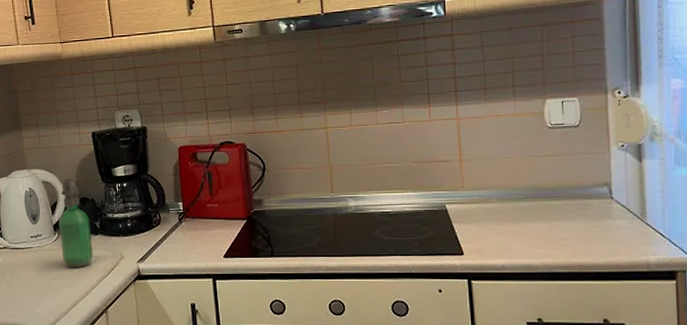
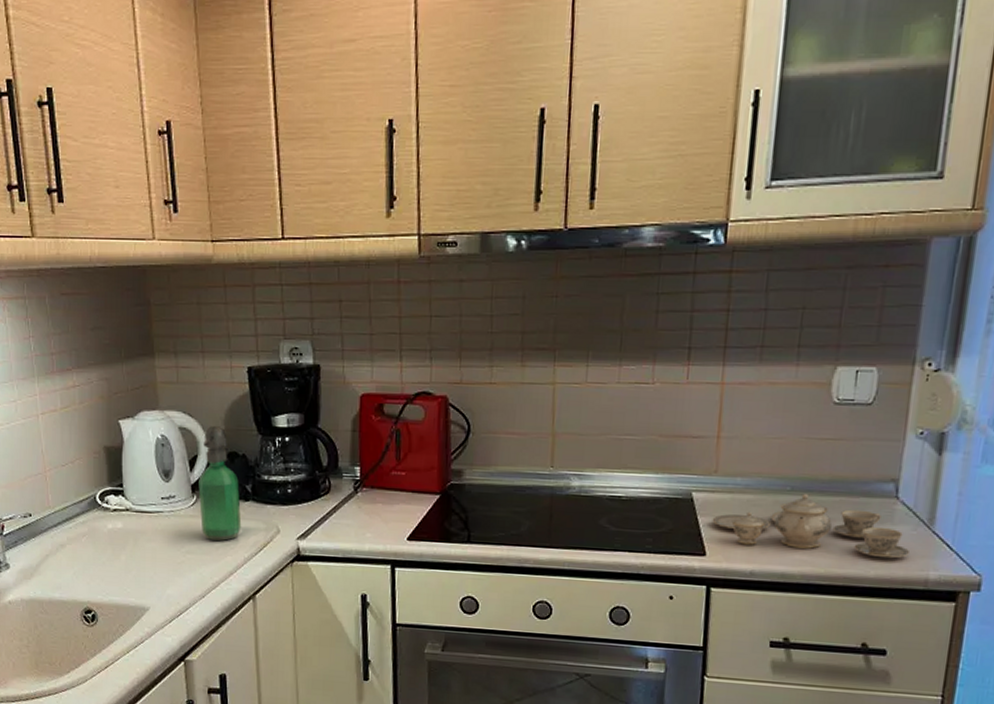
tea set: none [464,200,631,248] -> present [712,494,911,559]

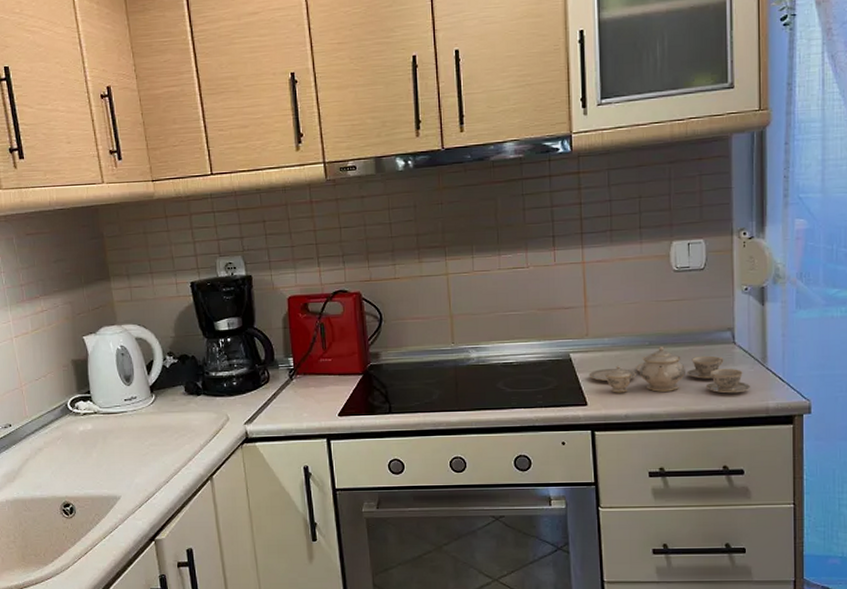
soap dispenser: present [198,425,242,542] -> none [156,333,196,433]

